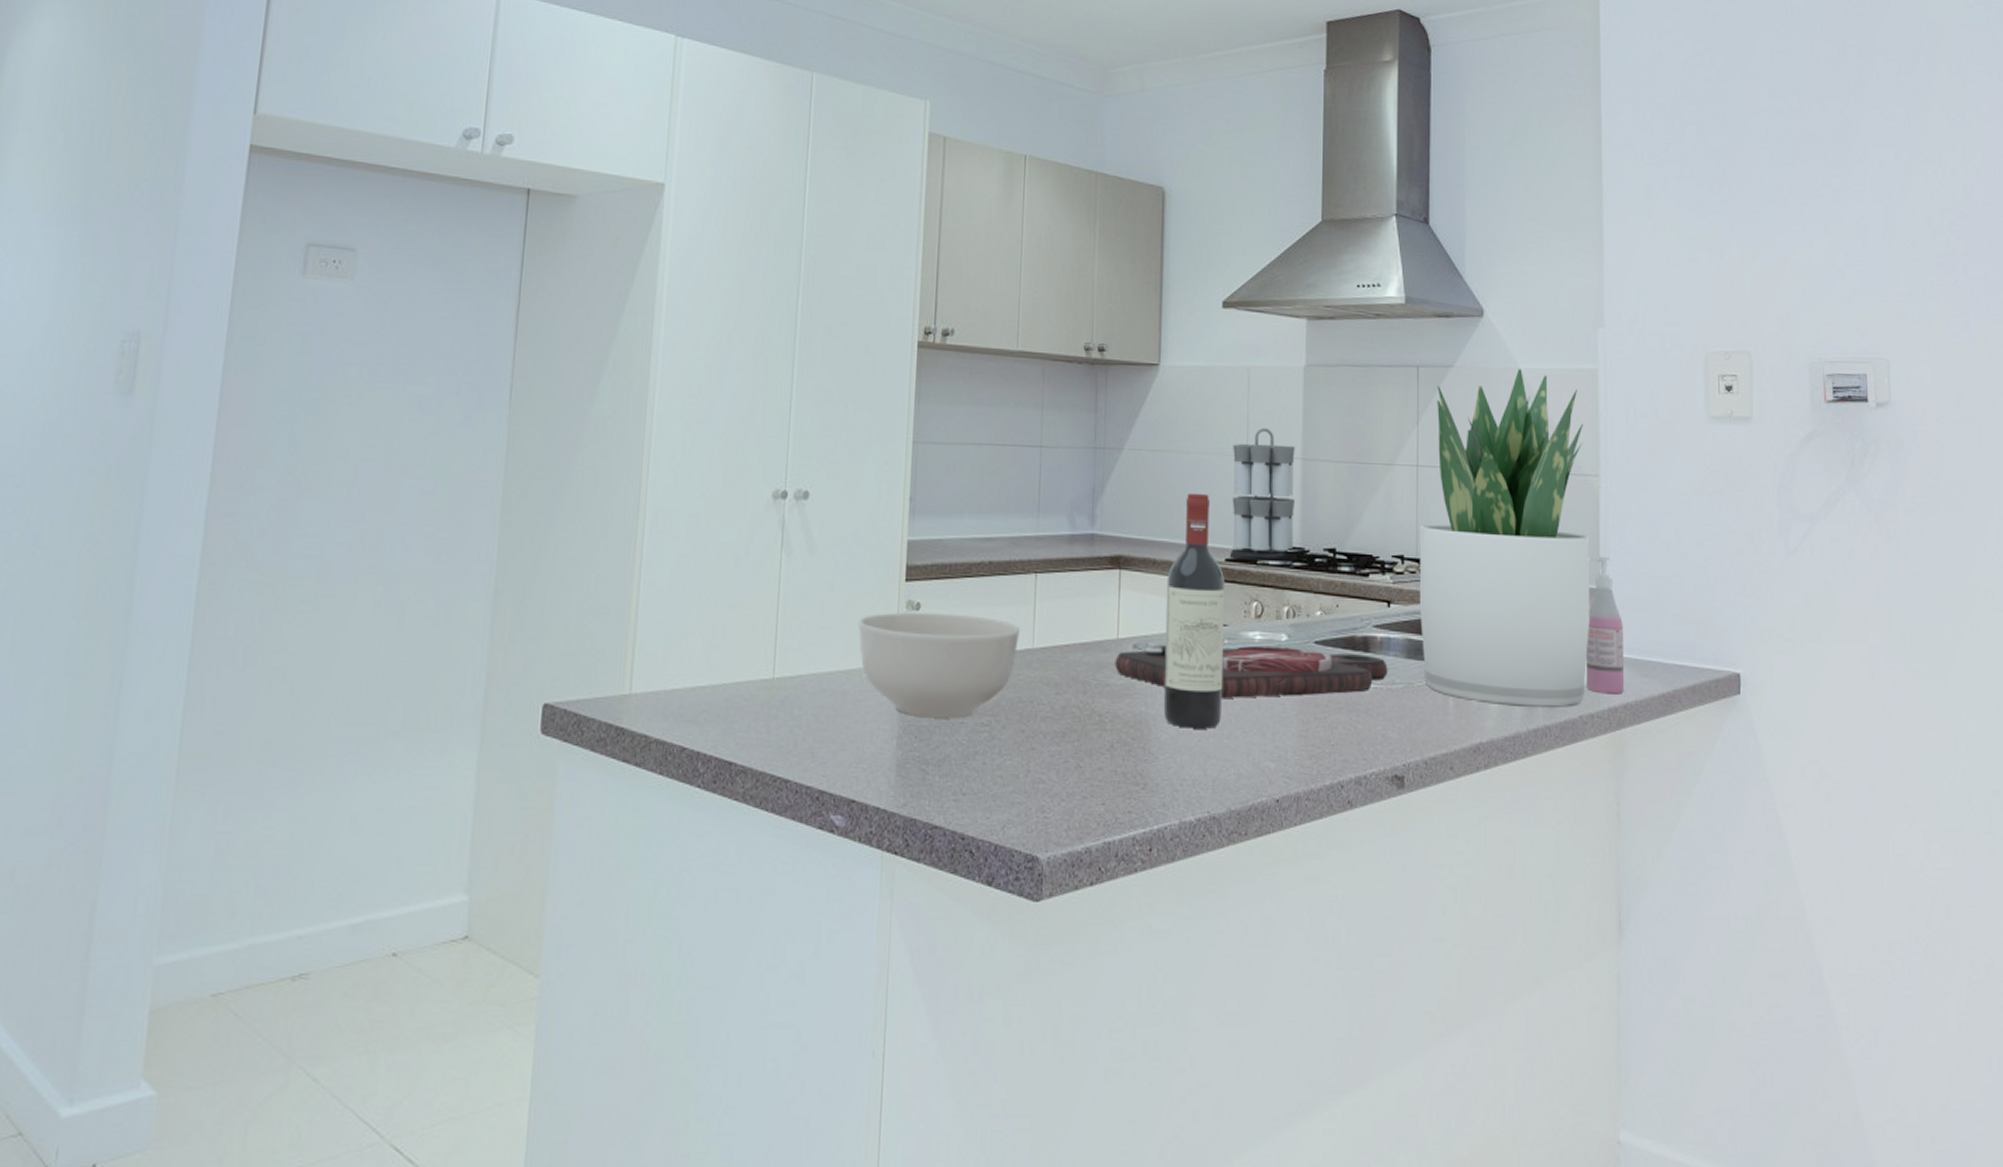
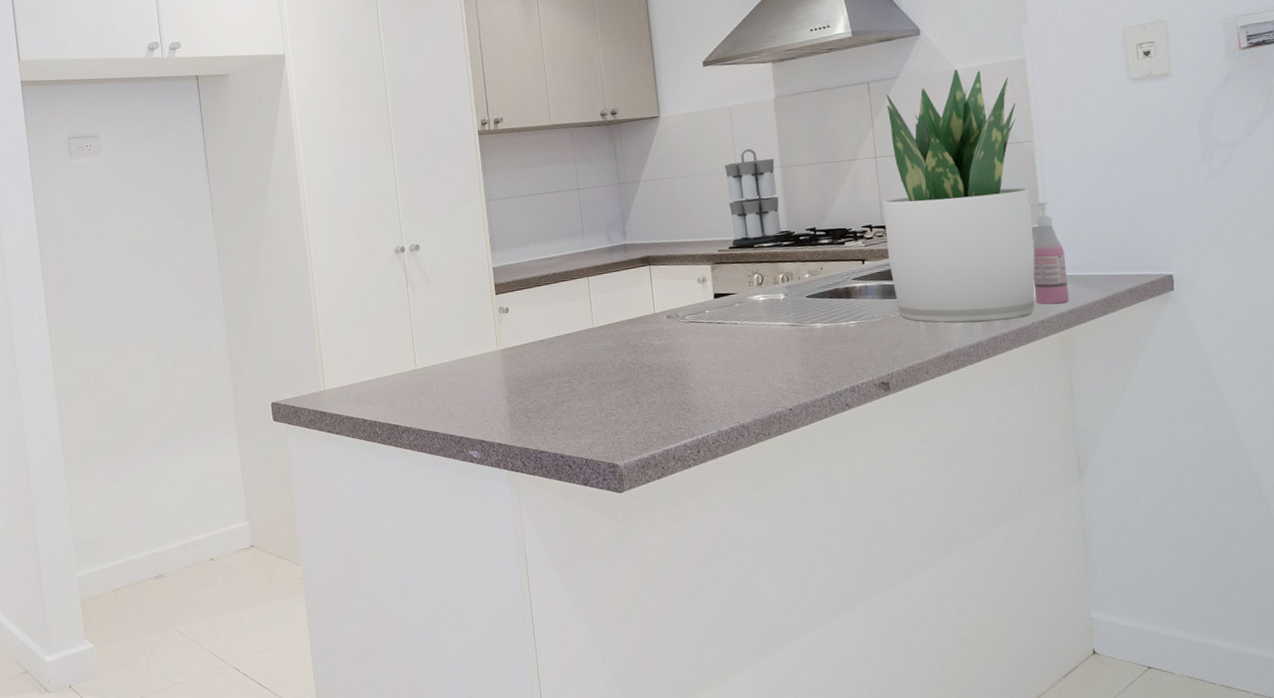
bowl: present [858,612,1021,719] -> none [467,311,583,383]
cutting board: present [1115,638,1388,698] -> none [654,294,868,344]
wine bottle: present [1163,494,1226,729] -> none [685,204,741,368]

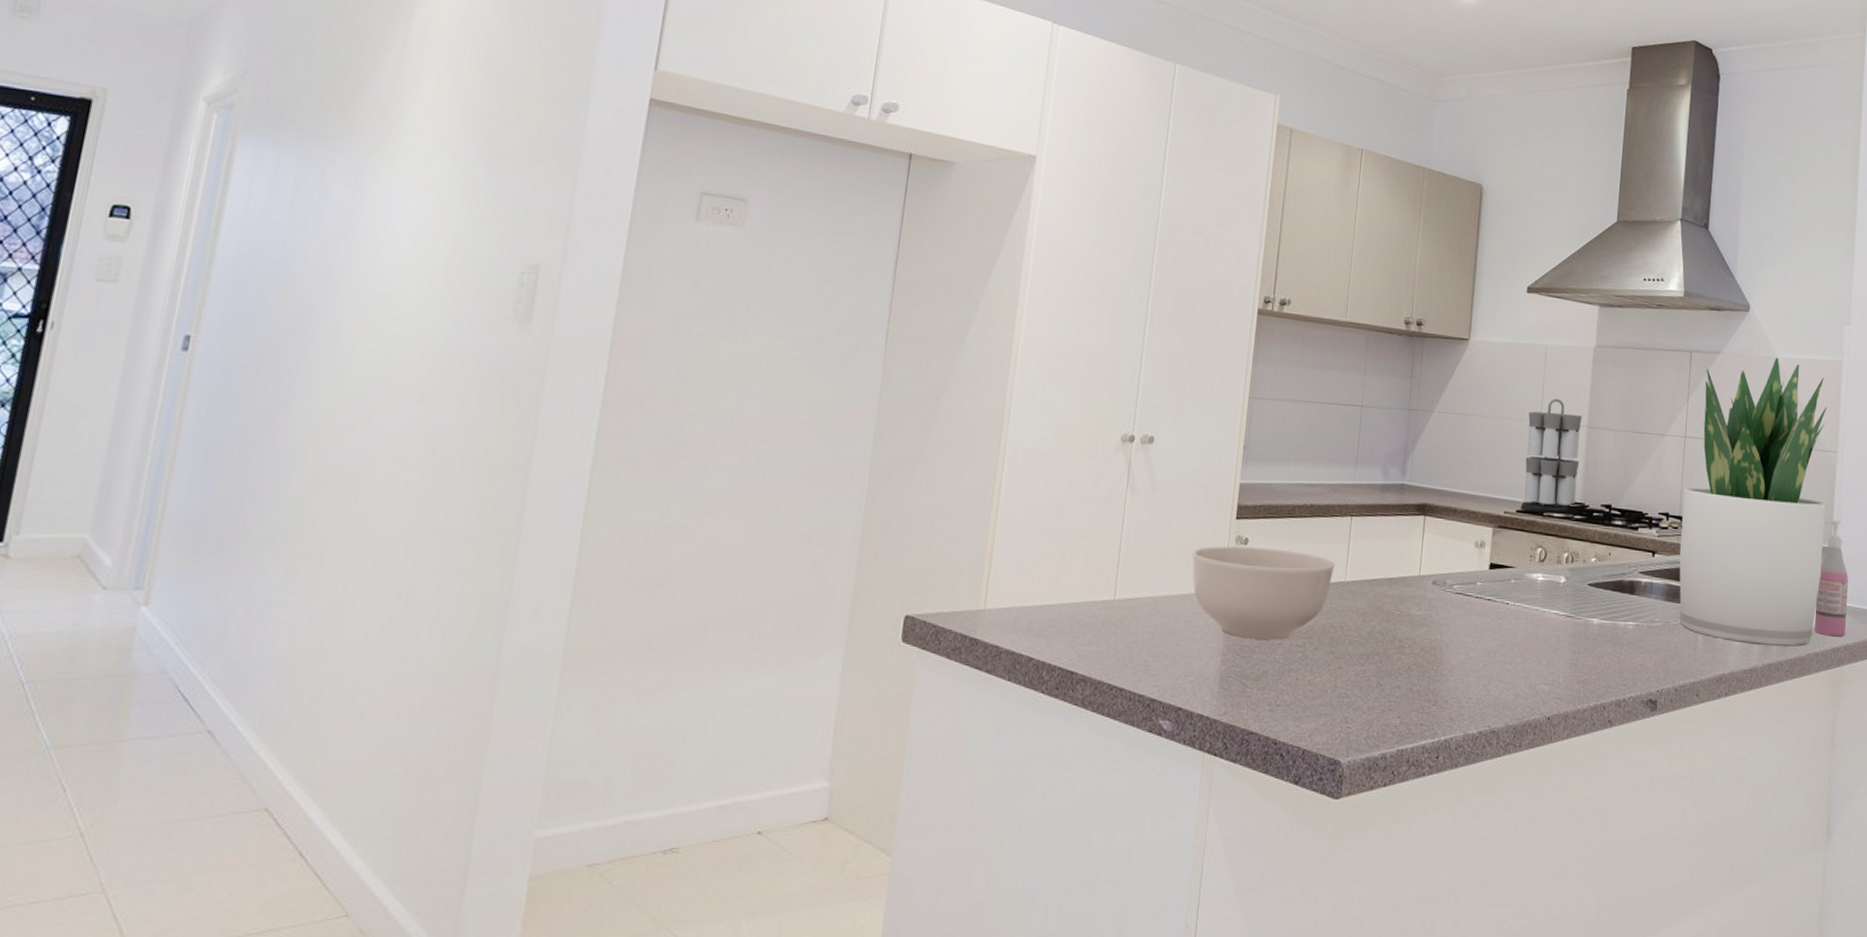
bowl: none [467,311,583,383] -> present [1192,546,1336,640]

